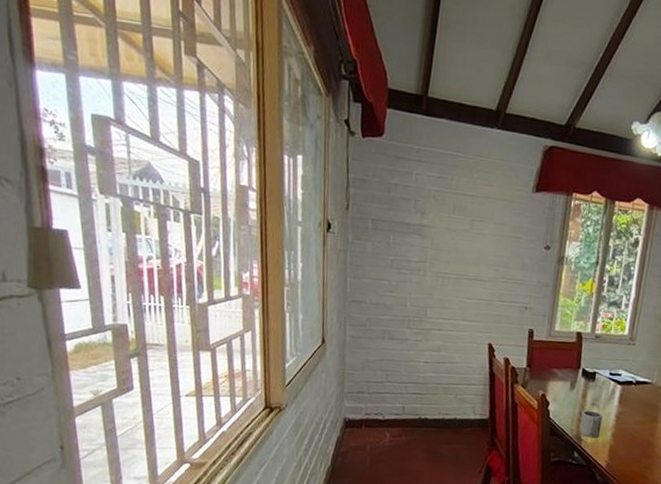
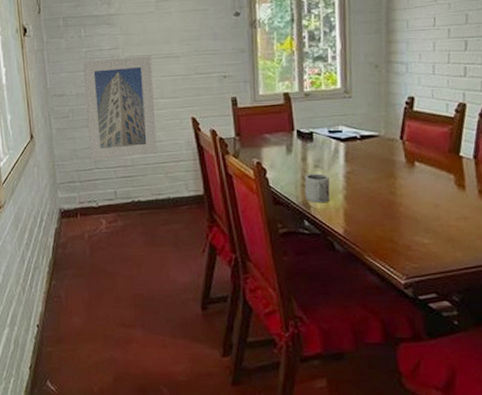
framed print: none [382,269,459,375] -> present [82,56,158,160]

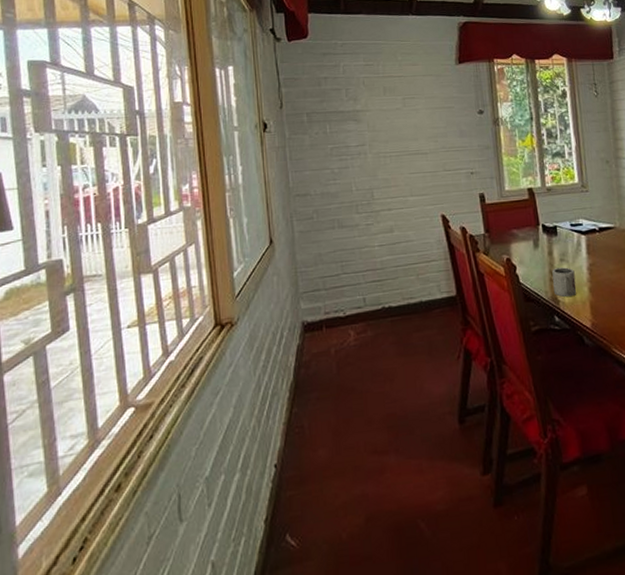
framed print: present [82,56,158,160] -> none [327,152,408,264]

